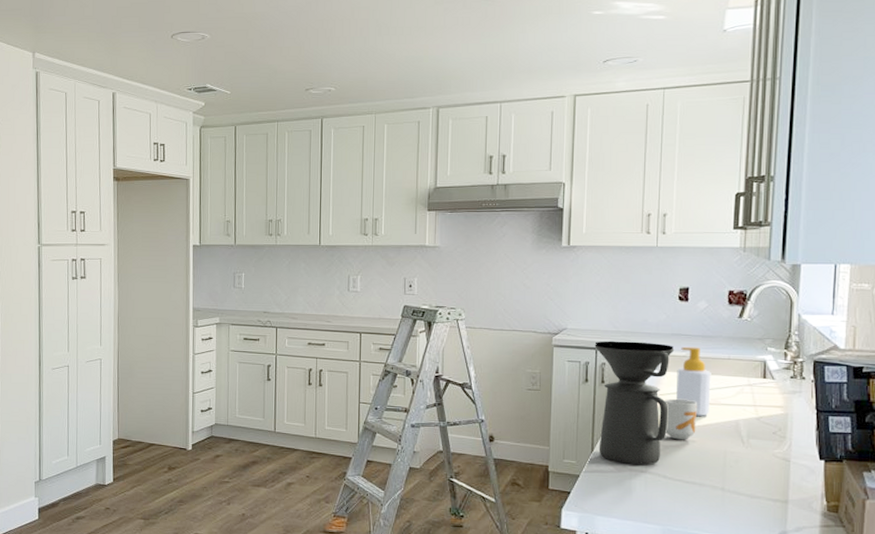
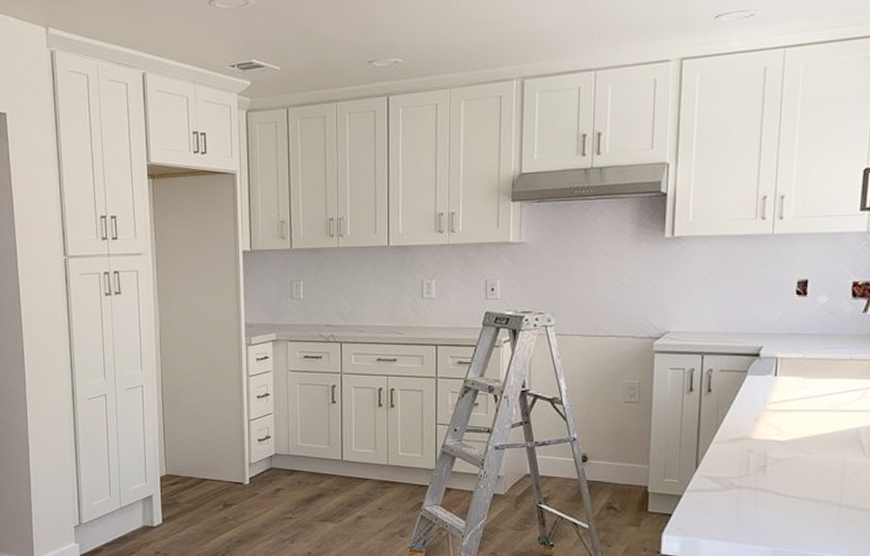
coffee maker: present [594,341,675,465] -> none [700,343,791,481]
mug: present [664,398,698,440] -> none [777,406,815,452]
soap bottle: present [676,346,711,416] -> none [791,347,831,425]

